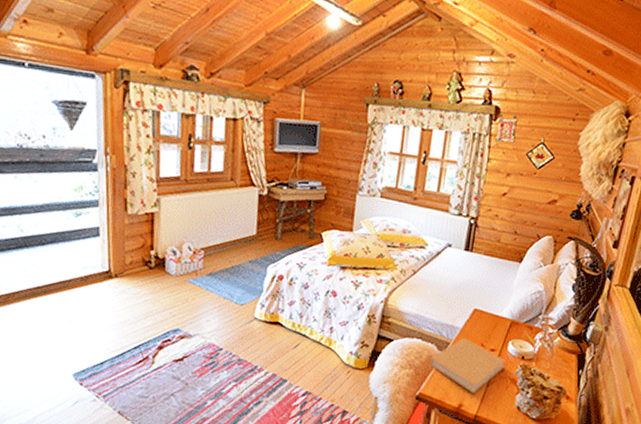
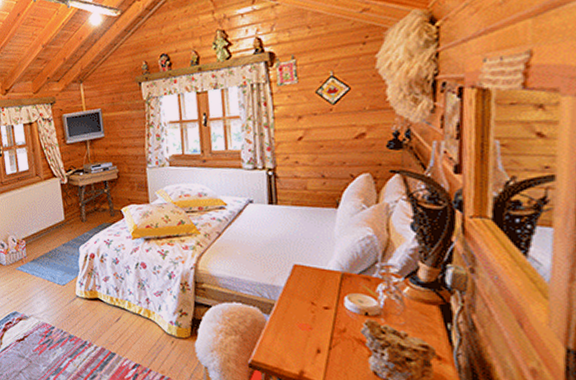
book: present [429,337,506,394] -> none [255,297,346,359]

